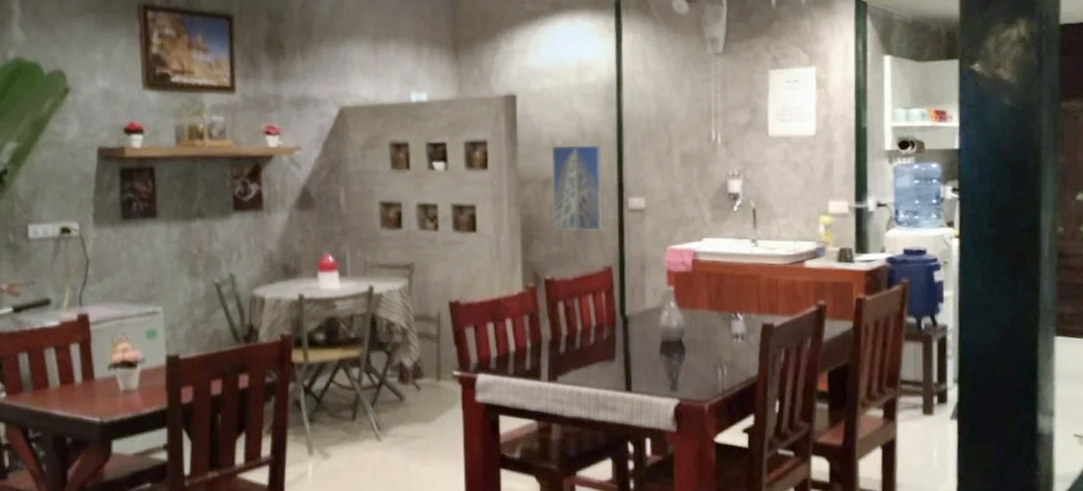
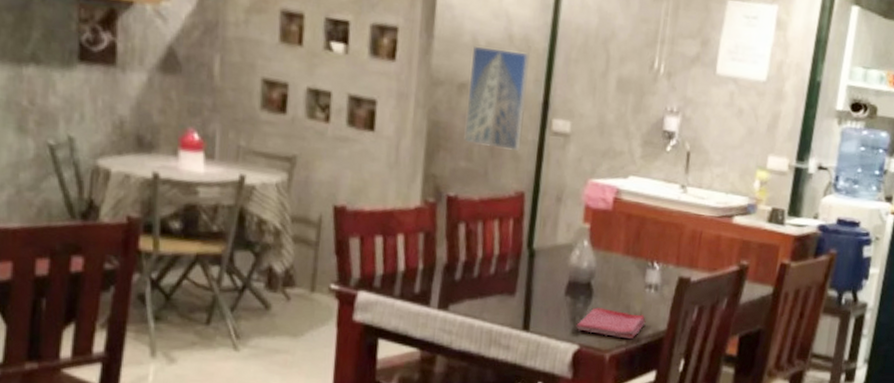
dish towel: none [674,362,738,388] -> present [576,307,646,340]

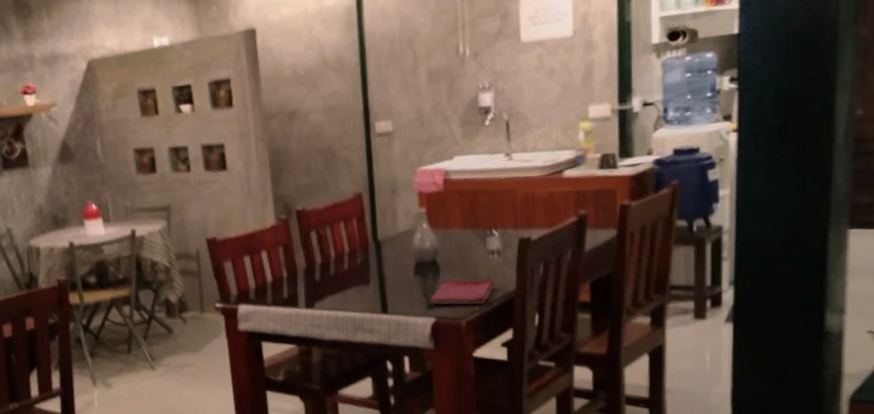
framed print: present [464,45,530,151] -> none [295,70,351,161]

